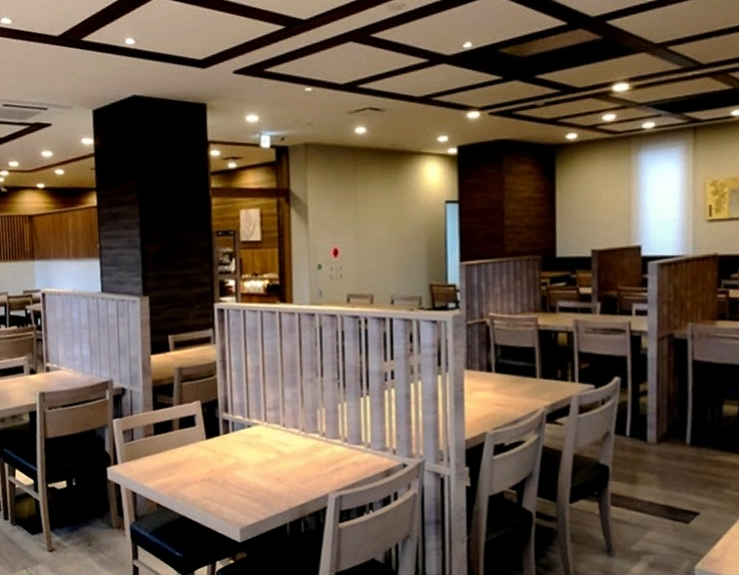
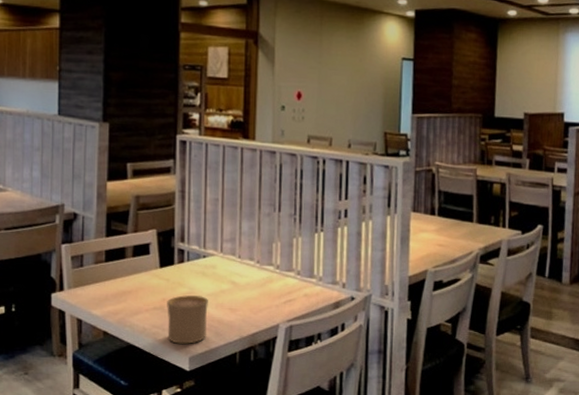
cup: none [215,466,256,515] -> present [167,295,208,344]

